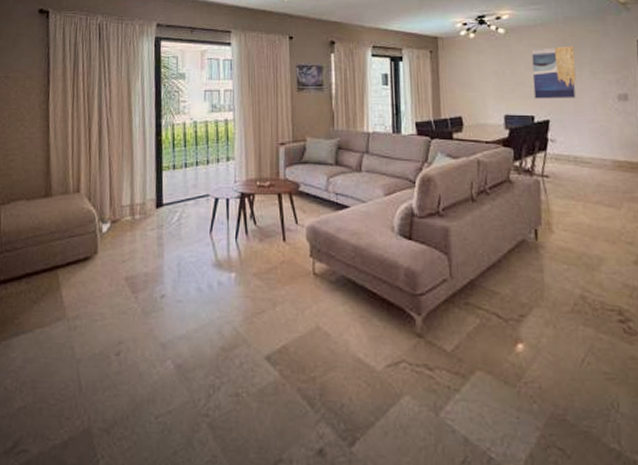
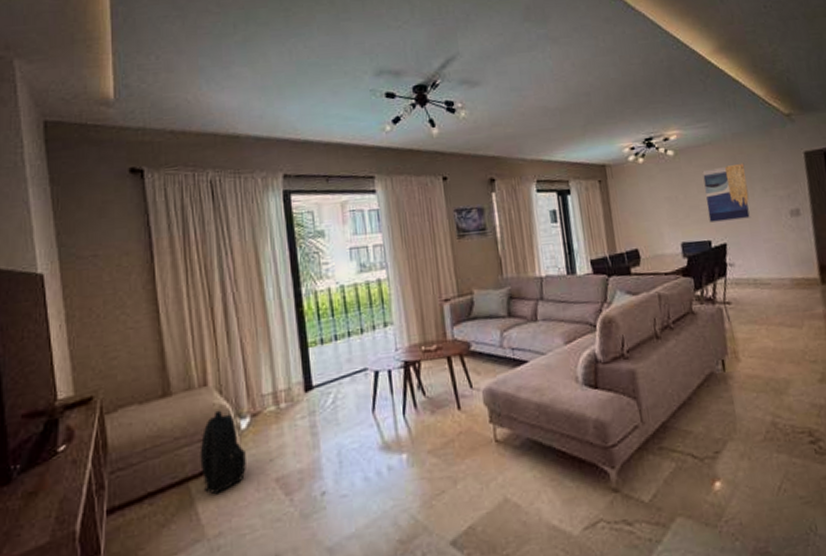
backpack: none [68,213,104,283] -> present [200,410,246,495]

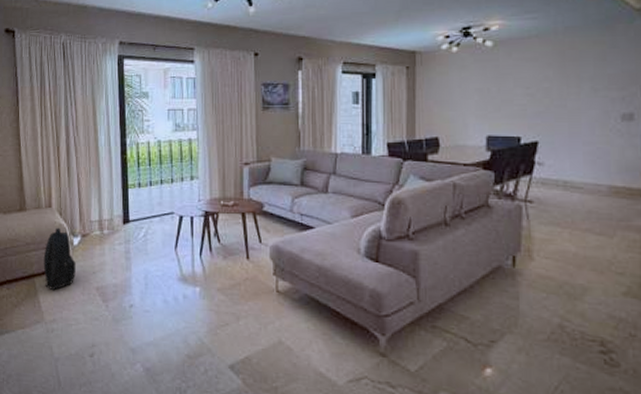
wall art: present [702,163,752,223] -> none [522,59,575,118]

